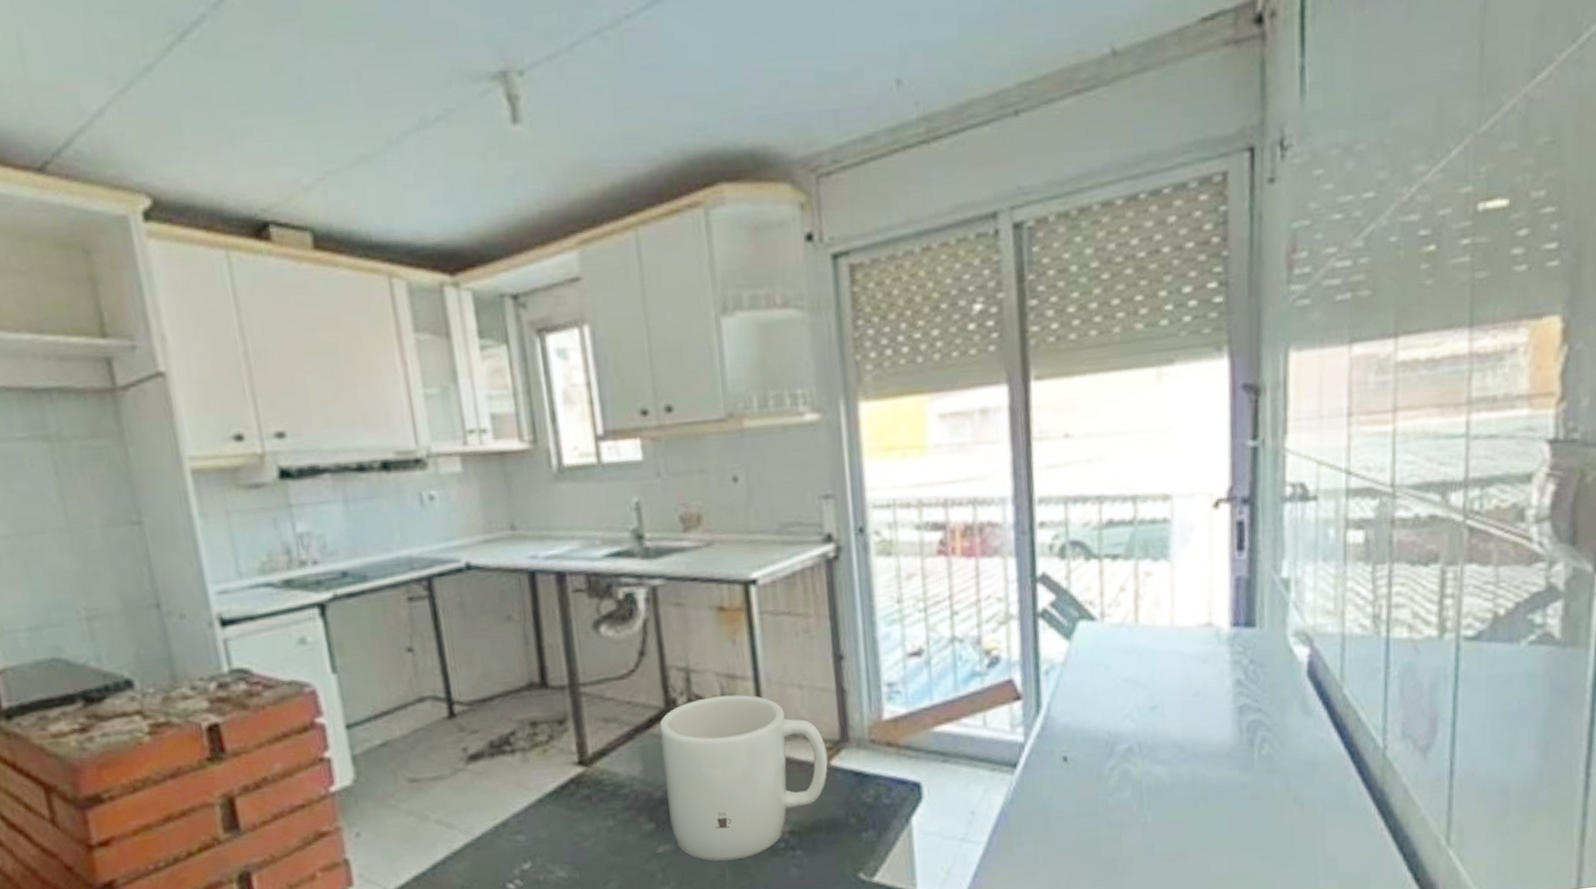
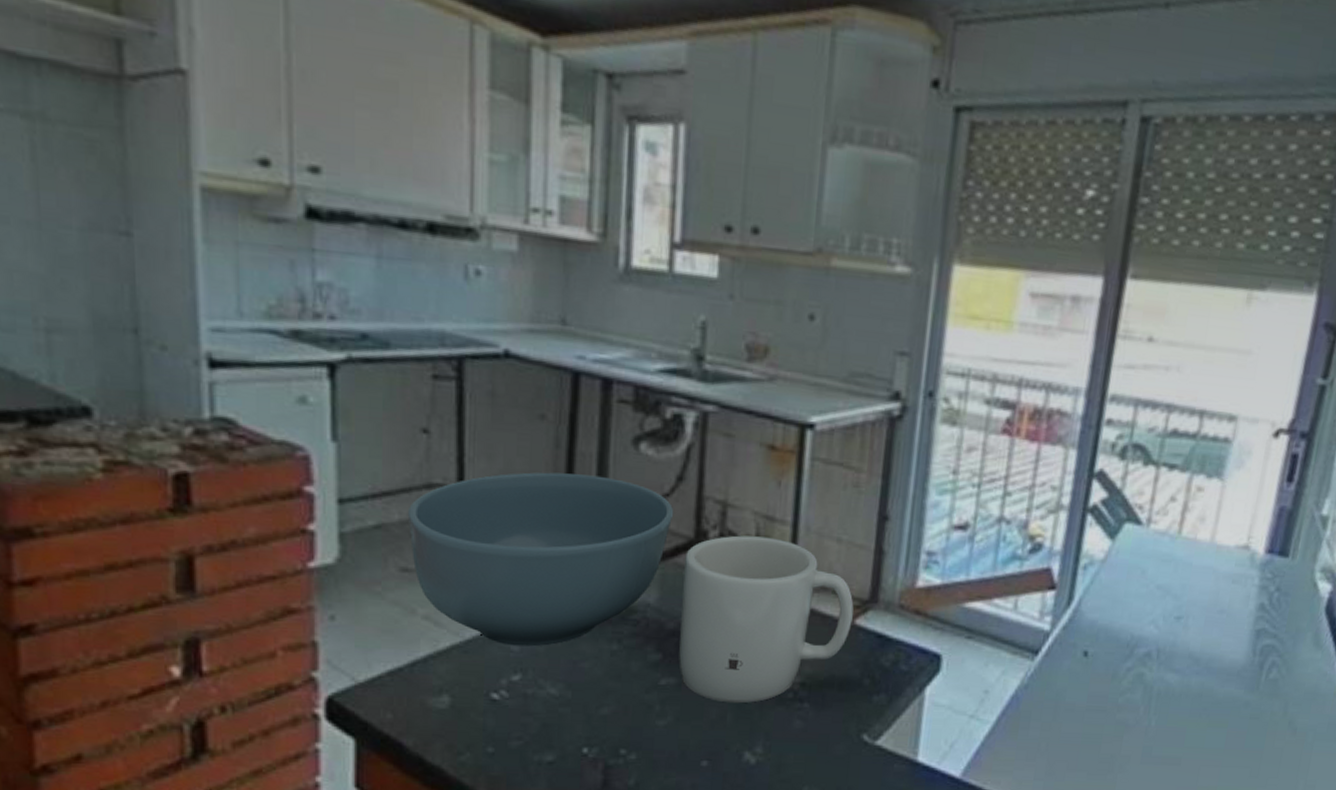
bowl: none [406,663,642,837] -> present [407,472,674,647]

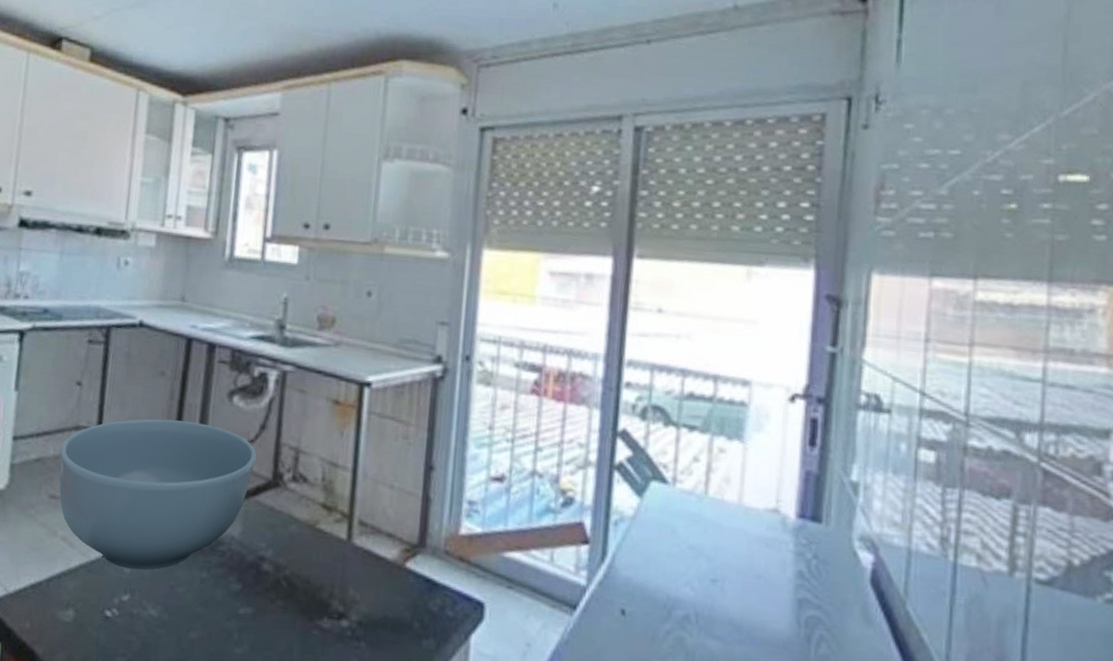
mug: present [678,535,854,704] -> none [255,478,405,638]

